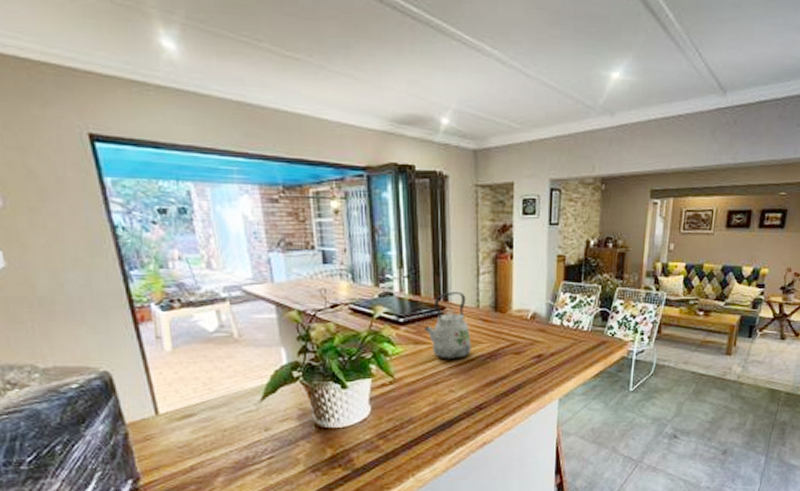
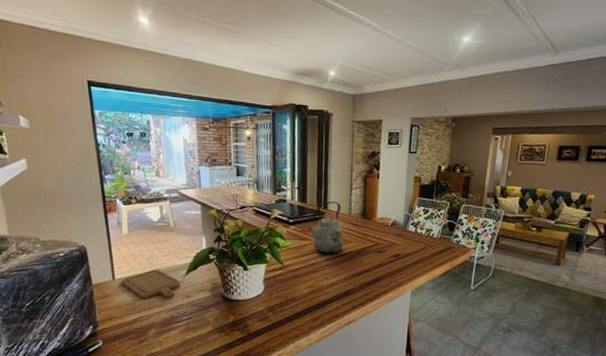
chopping board: none [169,396,255,437] -> present [122,269,180,299]

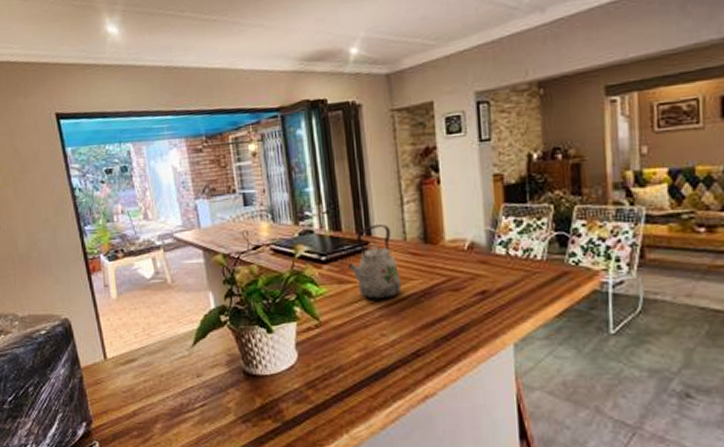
chopping board: present [122,269,180,299] -> none [115,341,188,382]

